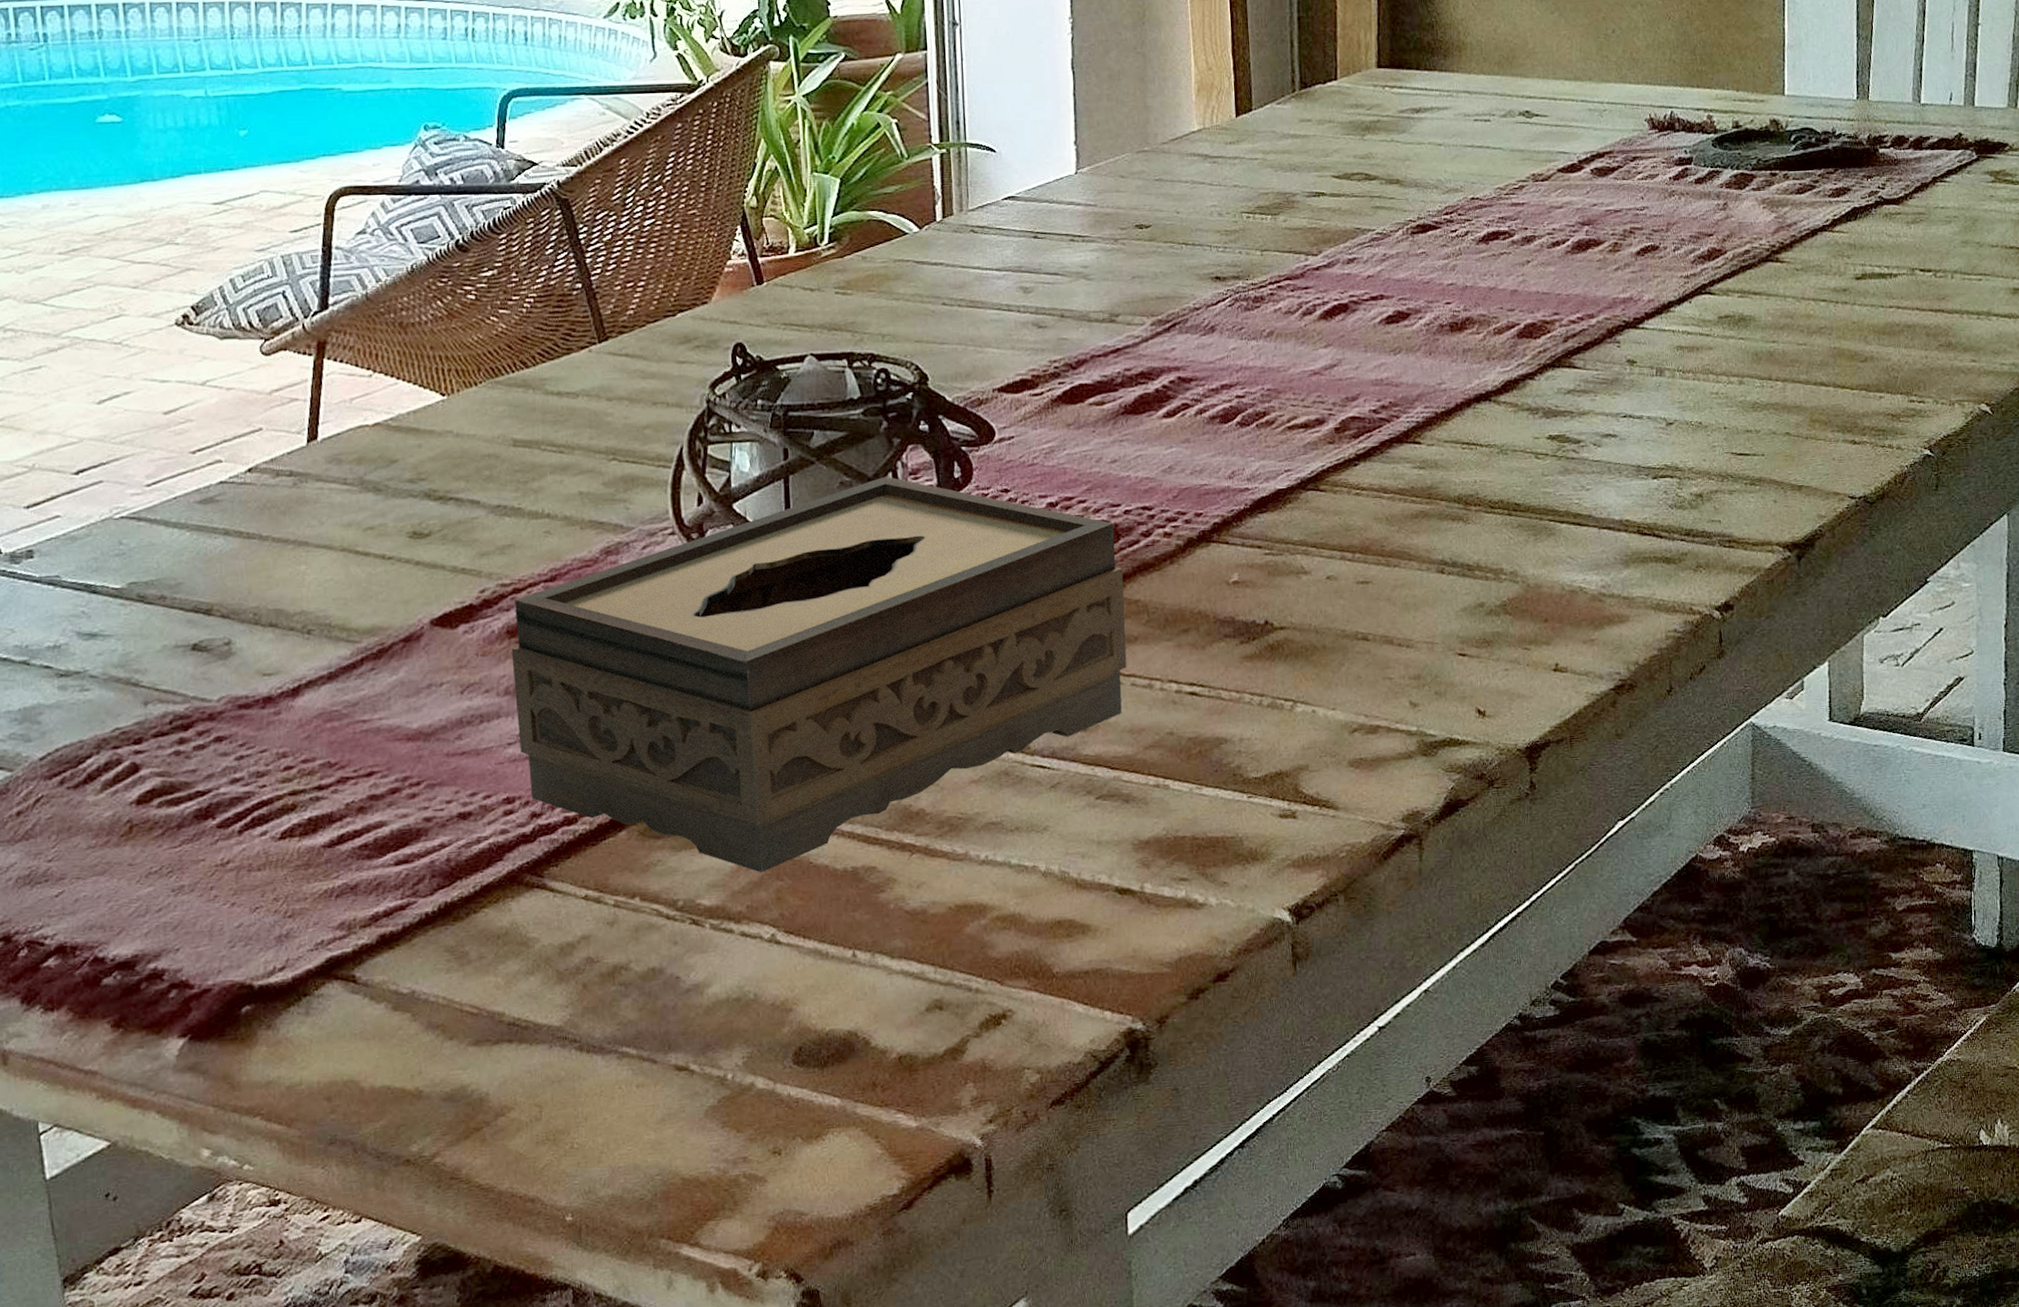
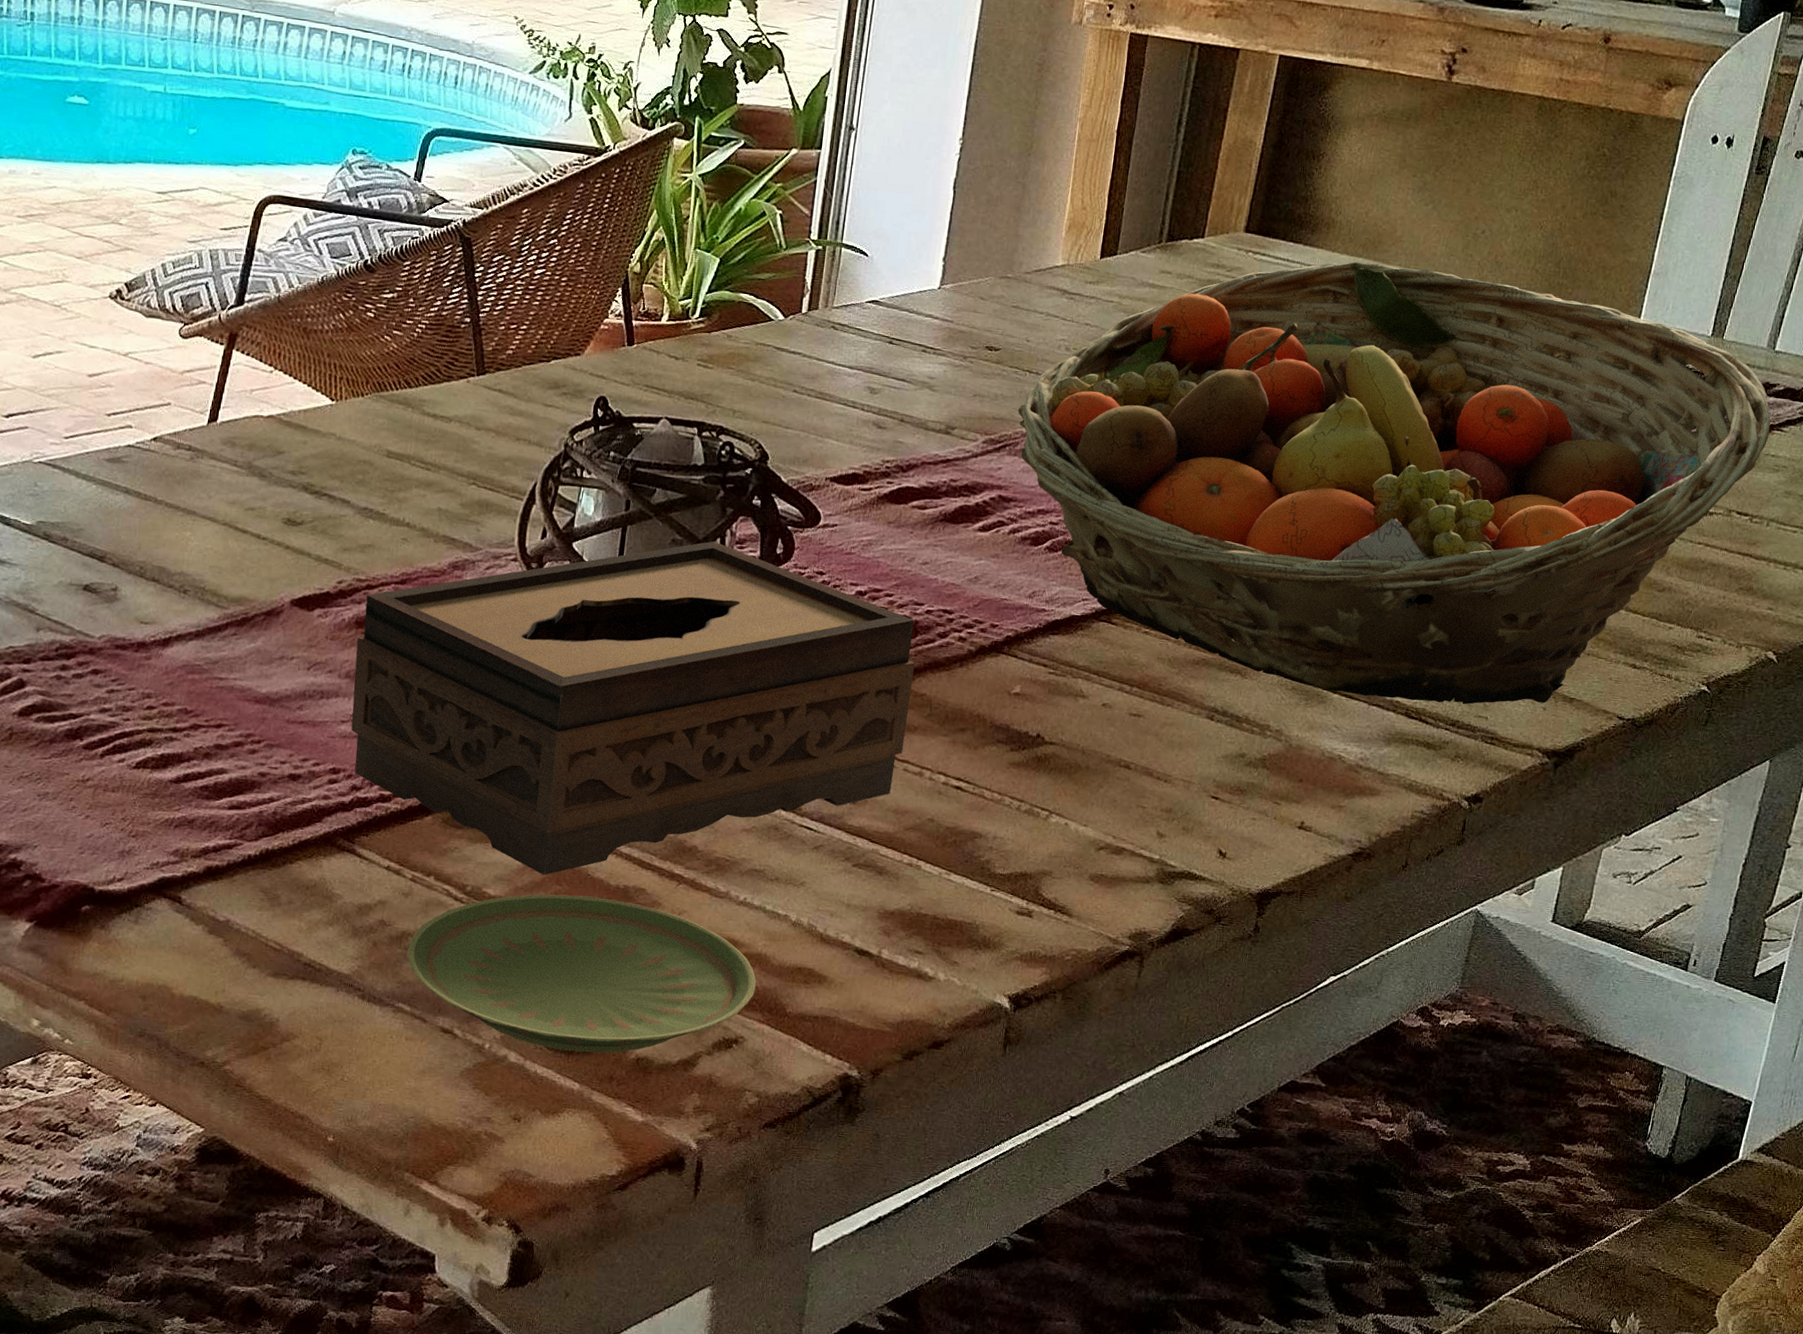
plate: none [623,885,1015,1065] -> present [407,894,756,1053]
fruit basket: none [1181,77,1934,522] -> present [1018,261,1771,705]

